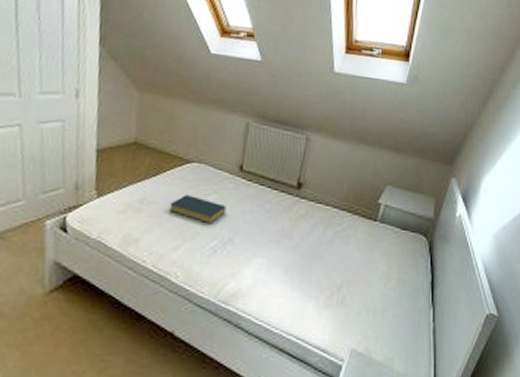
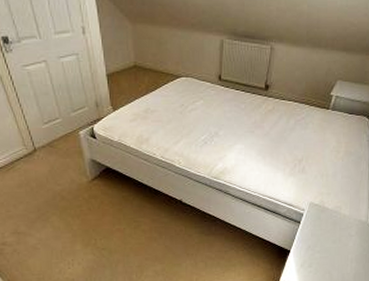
hardback book: present [169,195,226,225] -> none [168,103,211,124]

